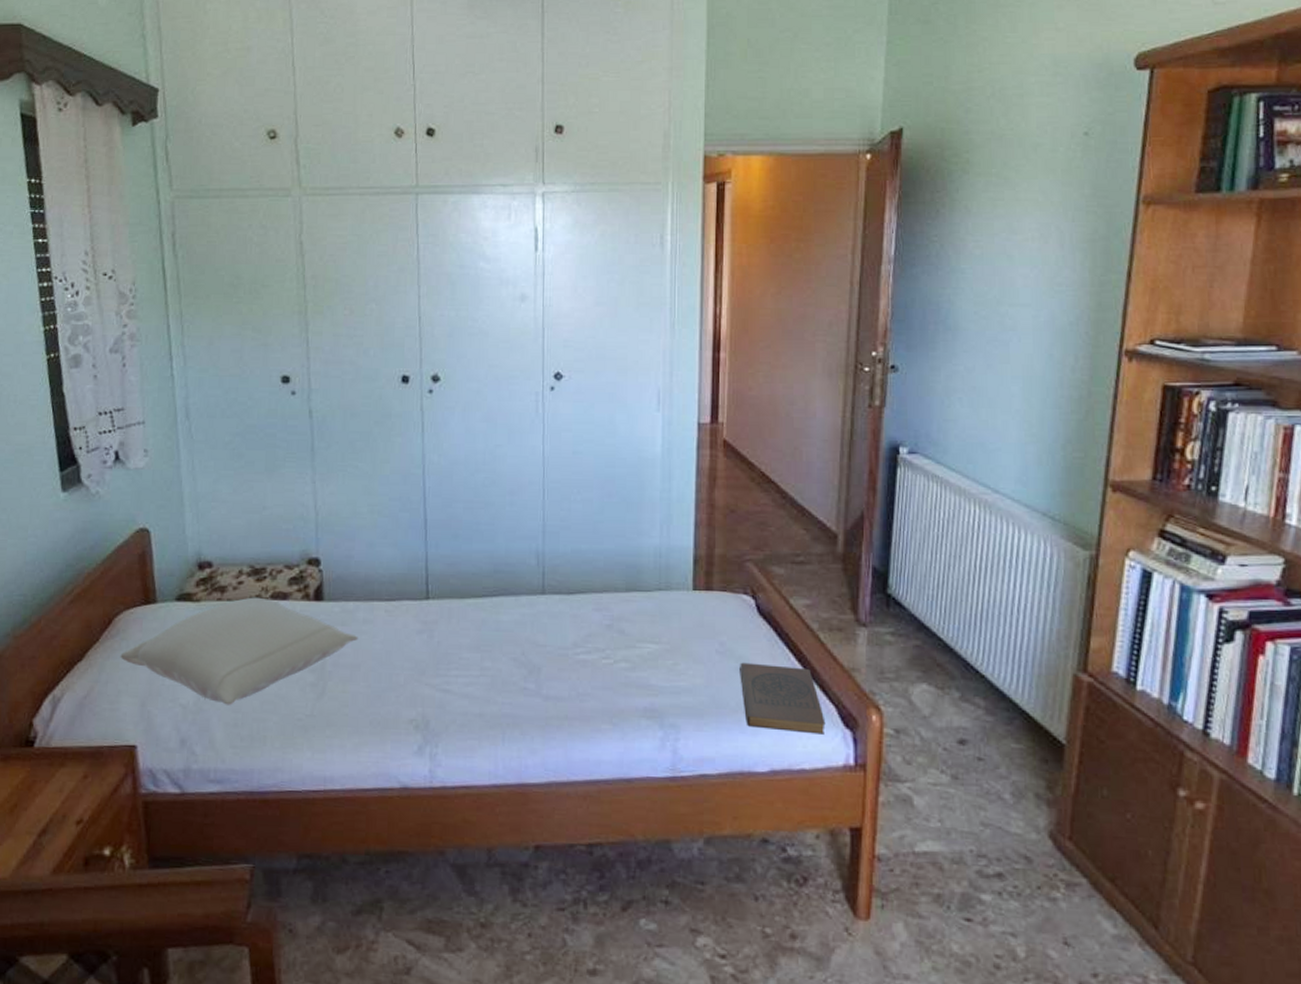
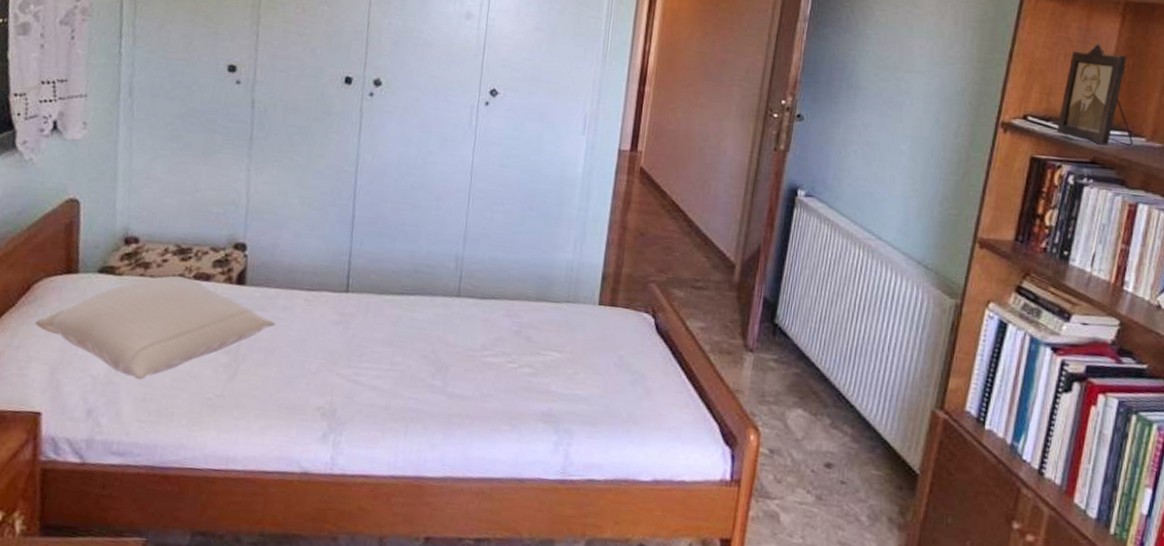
book: present [740,662,826,734] -> none [634,376,708,450]
photo frame: none [1190,249,1283,364] -> present [1056,43,1133,146]

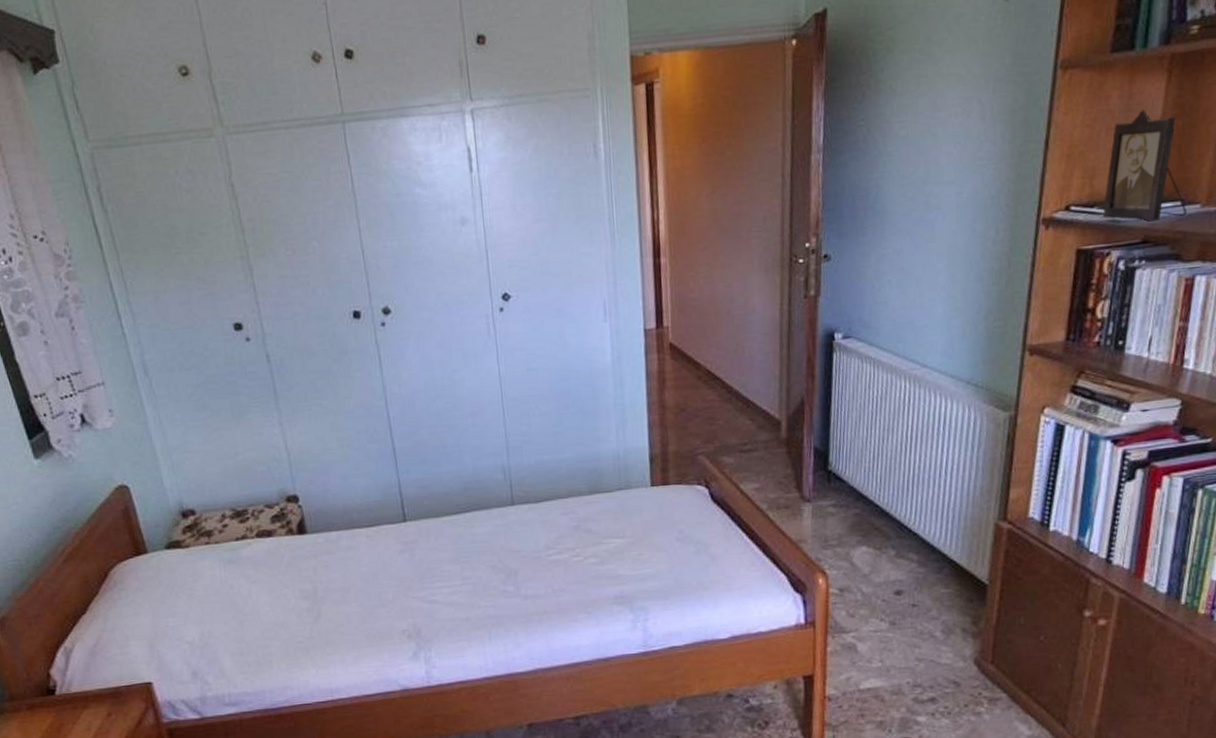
pillow: present [35,275,276,380] -> none [121,537,345,637]

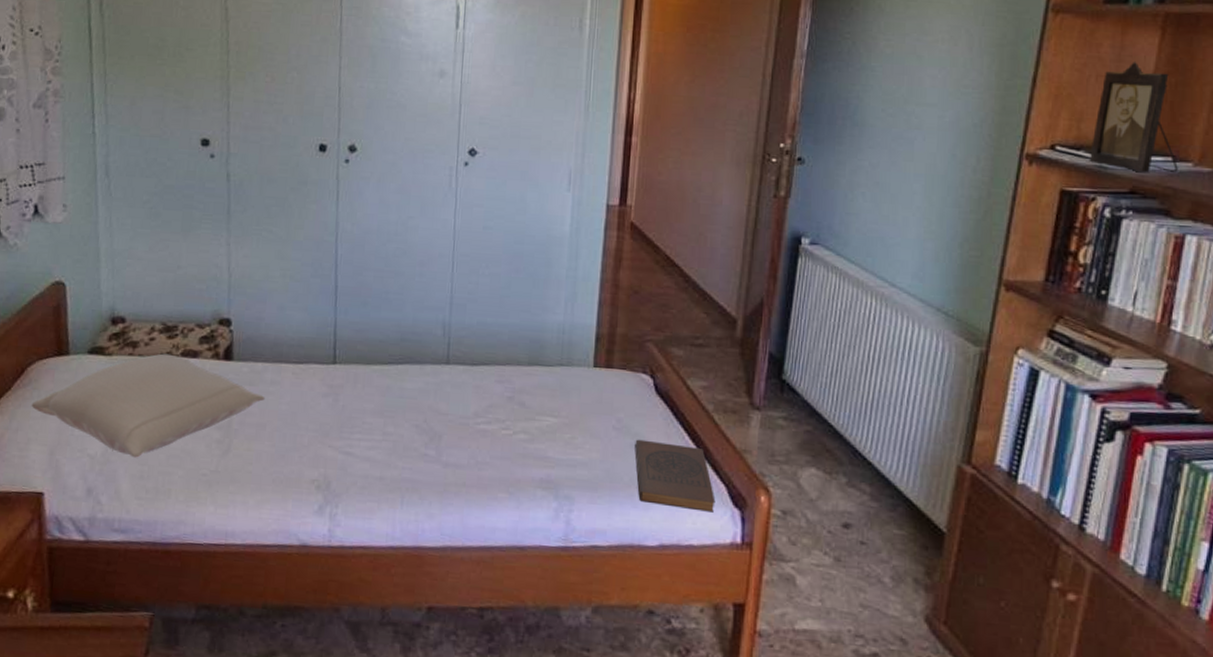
pillow: none [121,537,345,637] -> present [31,353,265,458]
book: none [698,544,778,602] -> present [635,439,716,512]

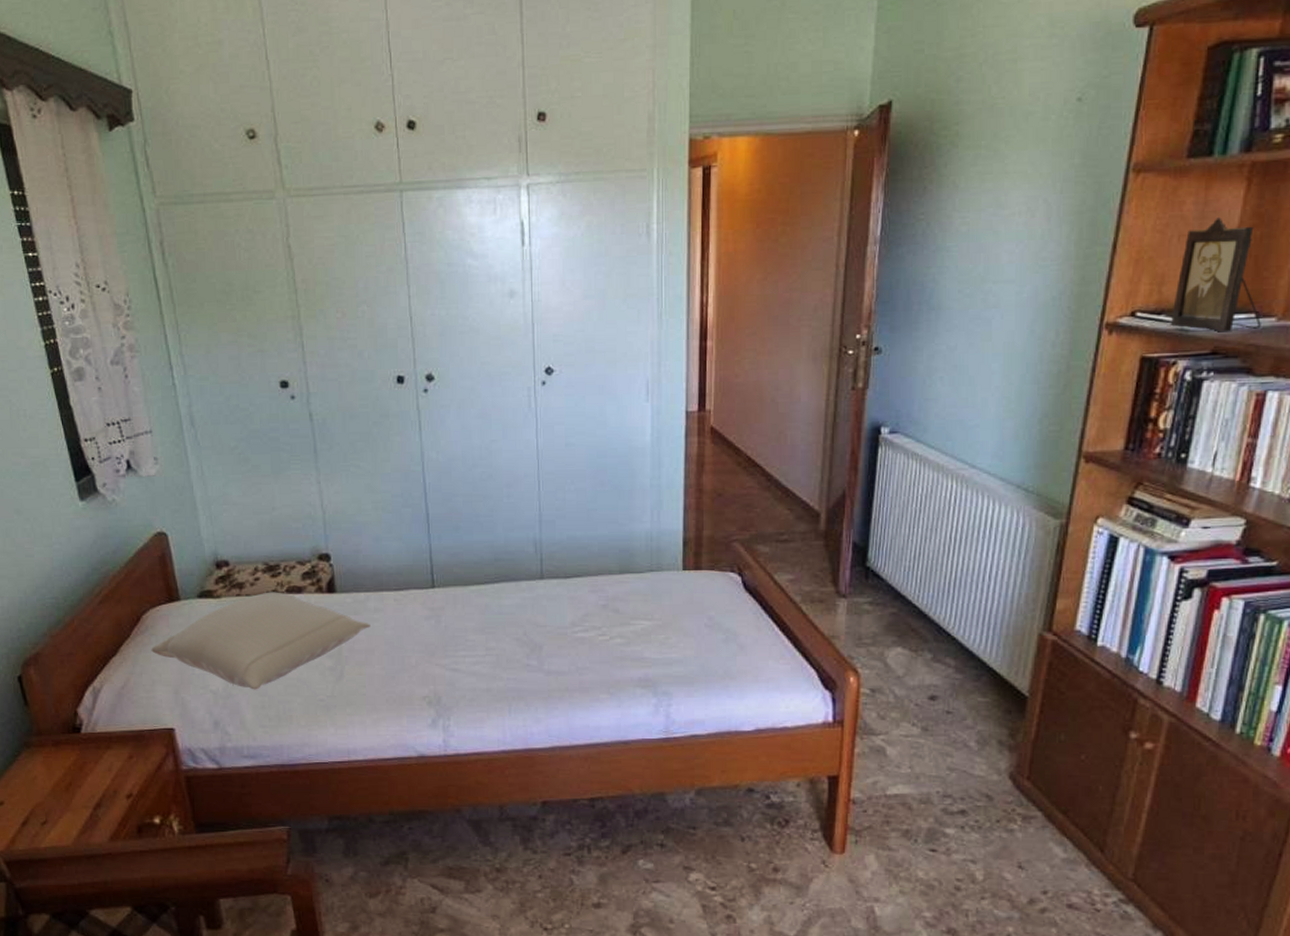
book: present [635,439,716,512] -> none [727,634,807,696]

